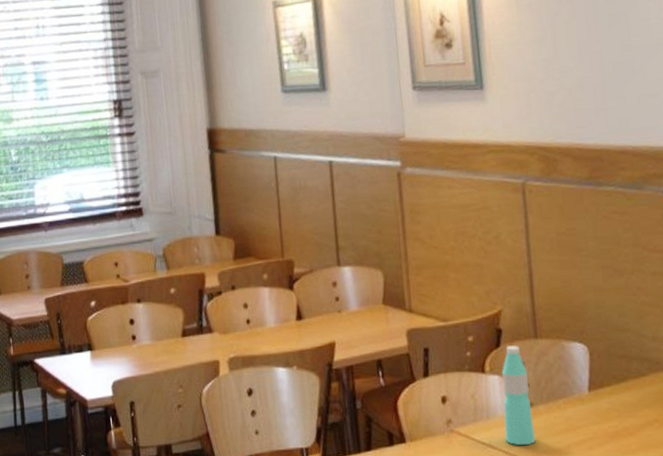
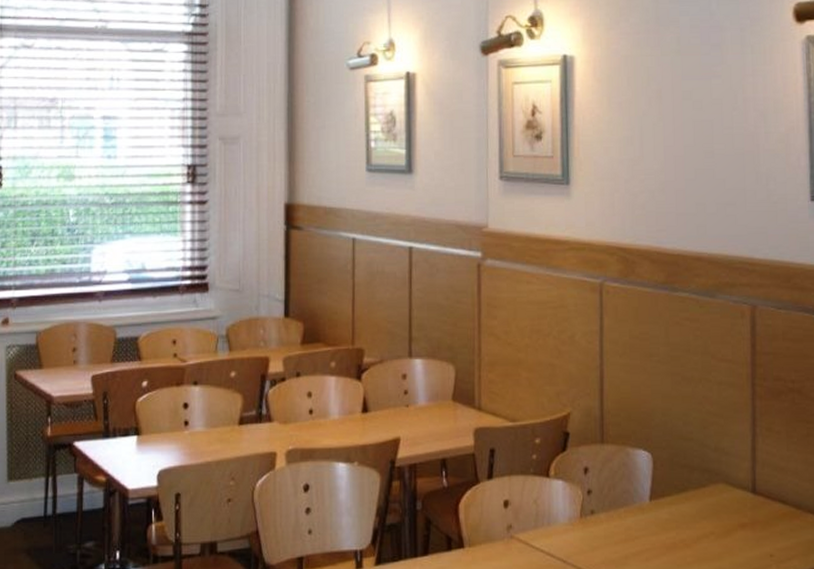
water bottle: present [502,346,536,445] -> none [564,450,595,554]

